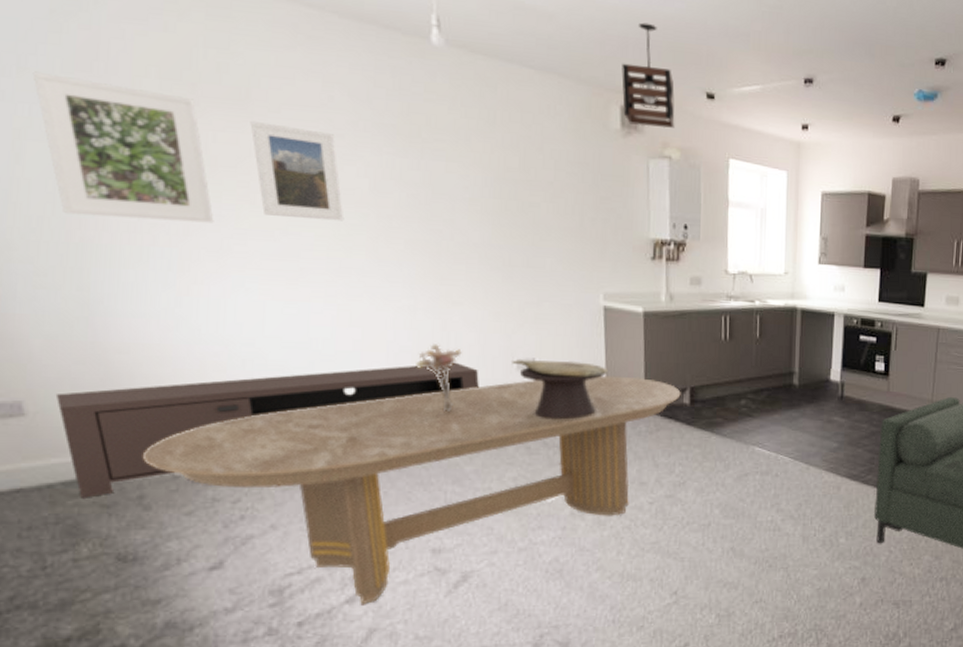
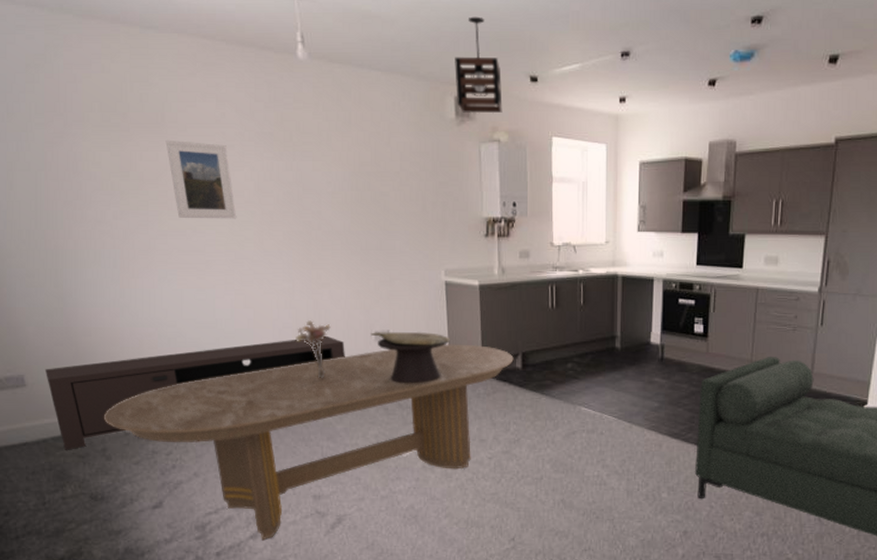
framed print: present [32,71,214,223] -> none [17,115,144,227]

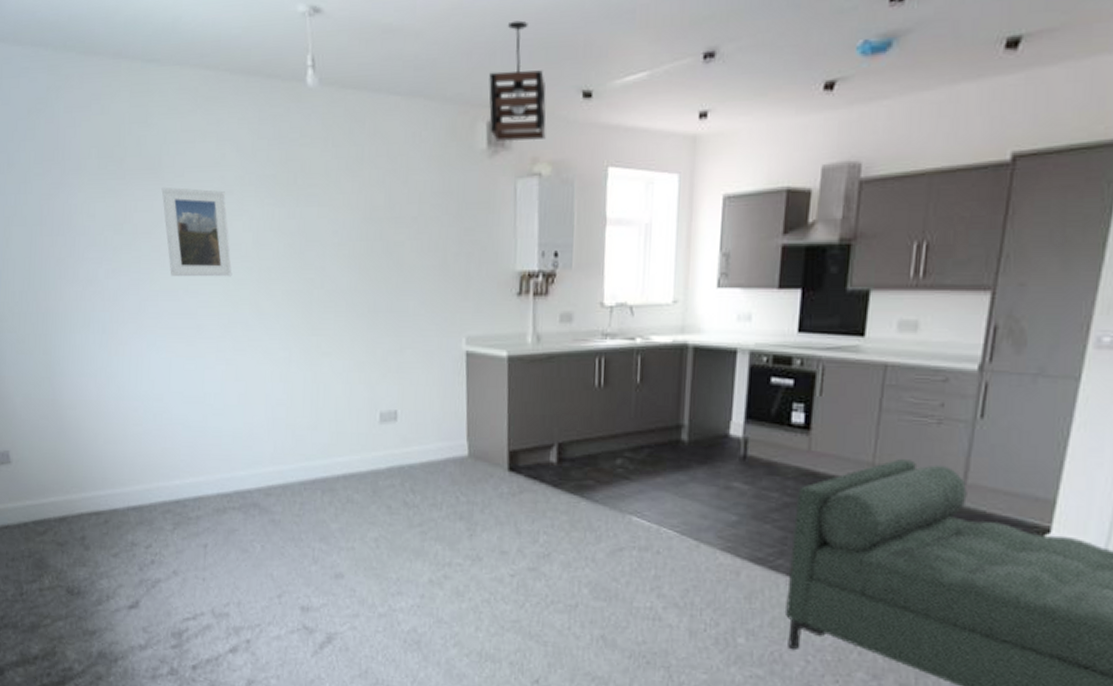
media console: present [44,335,345,450] -> none [29,415,345,536]
dining table: present [104,344,514,541] -> none [85,429,547,656]
bouquet: present [296,320,331,379] -> none [290,396,330,468]
decorative bowl: present [371,331,450,384] -> none [375,412,469,478]

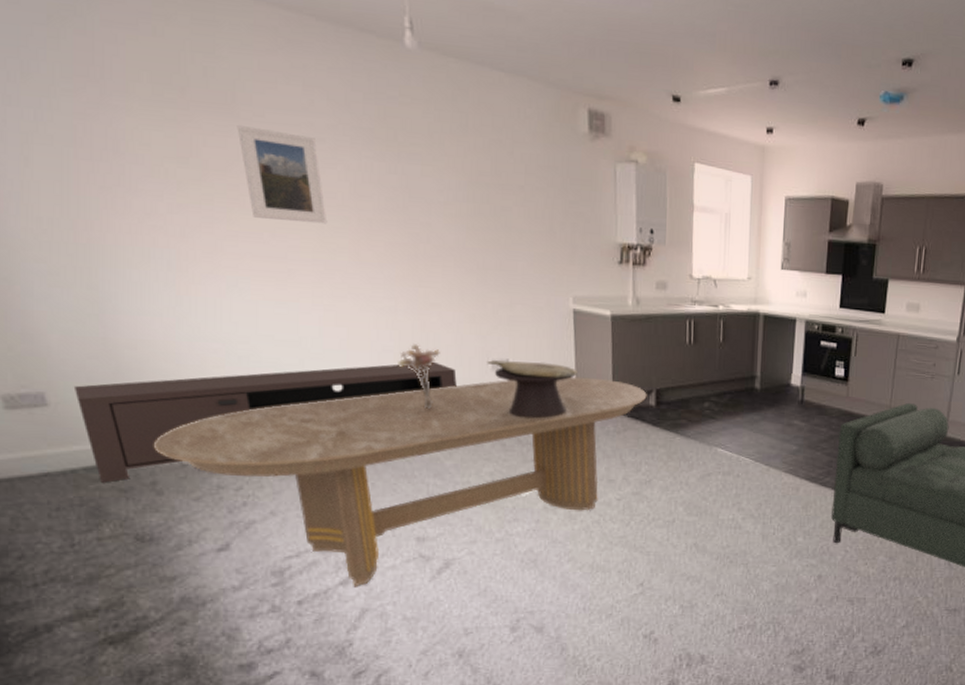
media console: none [29,415,345,536] -> present [73,361,457,483]
dining table: none [85,429,547,656] -> present [154,376,647,587]
bouquet: none [290,396,330,468] -> present [398,344,440,410]
decorative bowl: none [375,412,469,478] -> present [487,360,577,419]
pendant light: present [489,20,546,142] -> none [589,23,642,132]

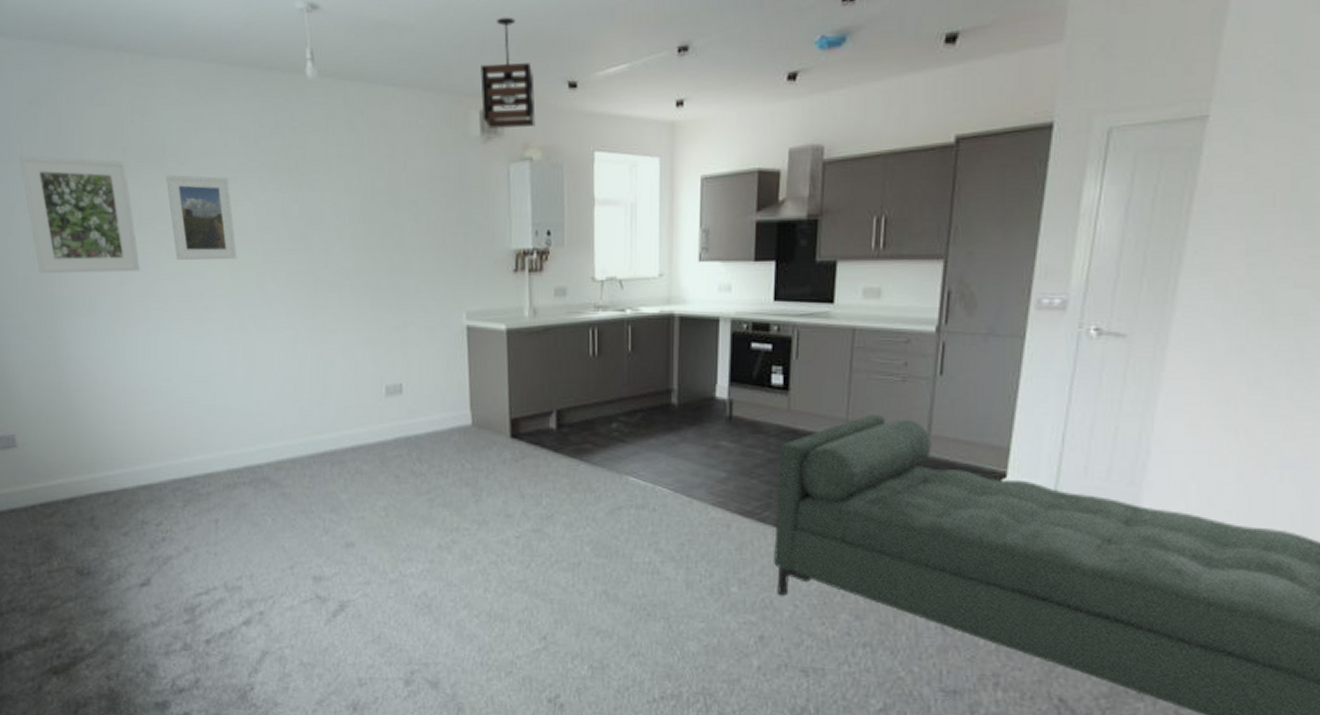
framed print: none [35,76,208,225] -> present [19,155,141,274]
media console: present [73,361,457,483] -> none [35,390,352,518]
dining table: present [154,376,647,587] -> none [94,399,547,628]
bouquet: present [398,344,440,410] -> none [297,373,336,441]
decorative bowl: present [487,360,577,419] -> none [381,385,472,447]
pendant light: none [589,23,642,132] -> present [480,17,536,129]

